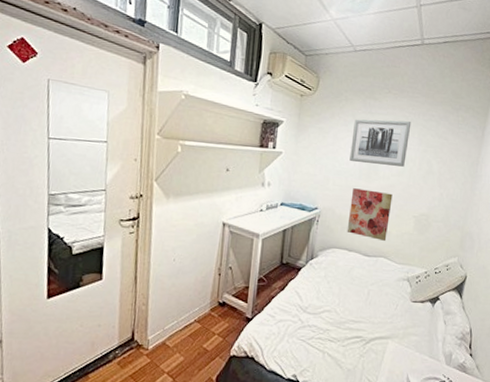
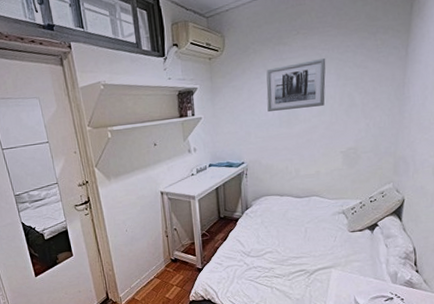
wall art: present [347,188,393,242] -> none [275,134,317,182]

